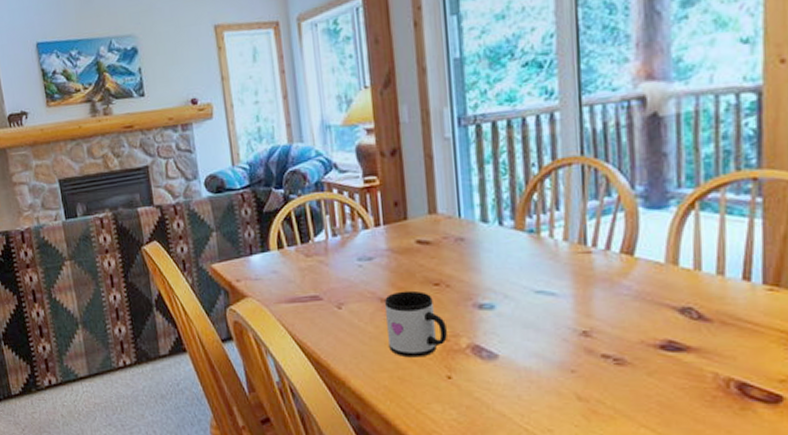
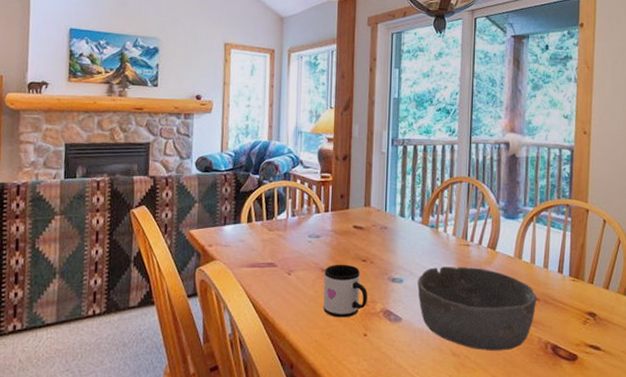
bowl: none [516,282,707,393] -> present [417,266,536,351]

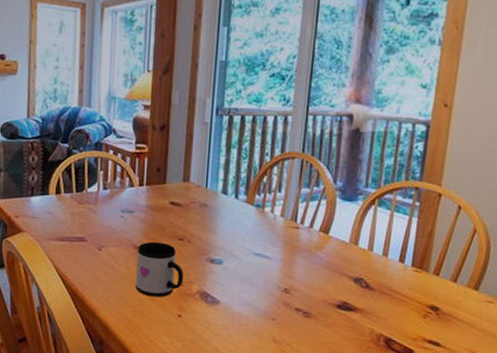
bowl: present [417,266,536,351] -> none [238,249,372,341]

